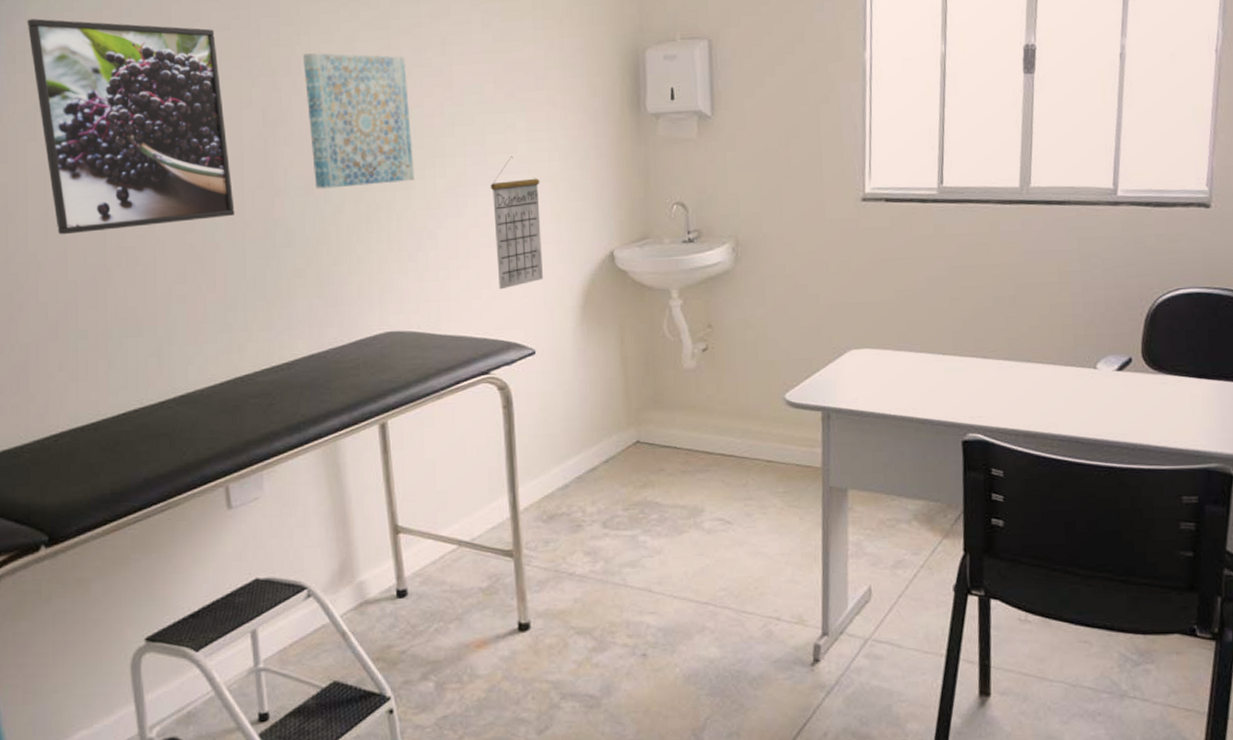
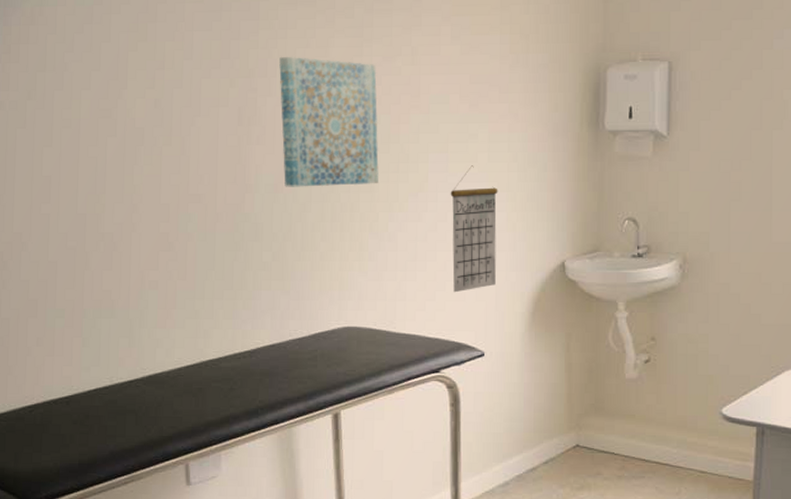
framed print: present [27,18,235,235] -> none [22,12,207,218]

